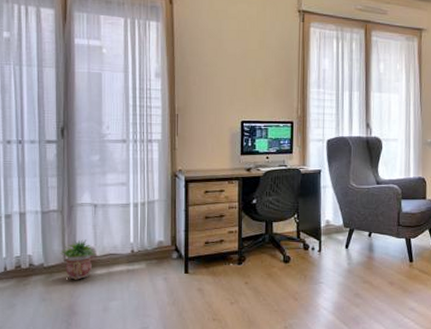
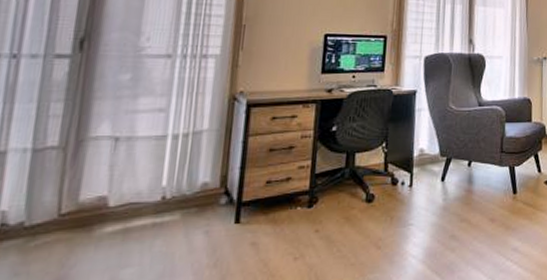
potted plant: present [60,239,96,280] -> none [54,185,110,242]

